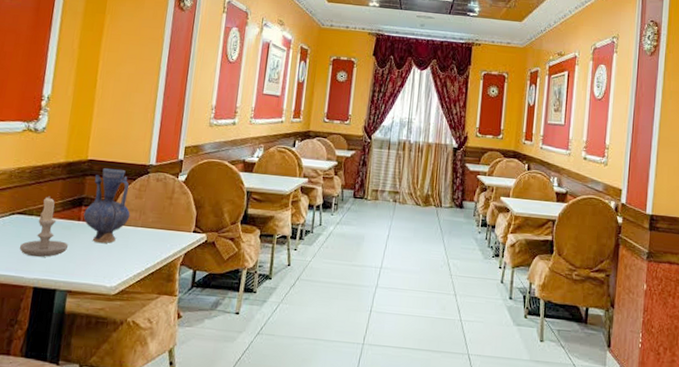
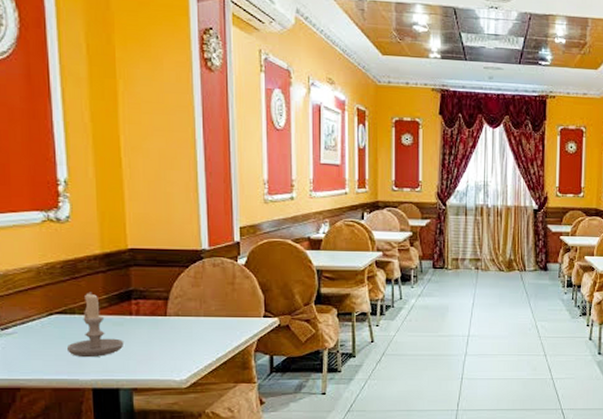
vase: present [83,168,131,244] -> none [135,257,189,337]

